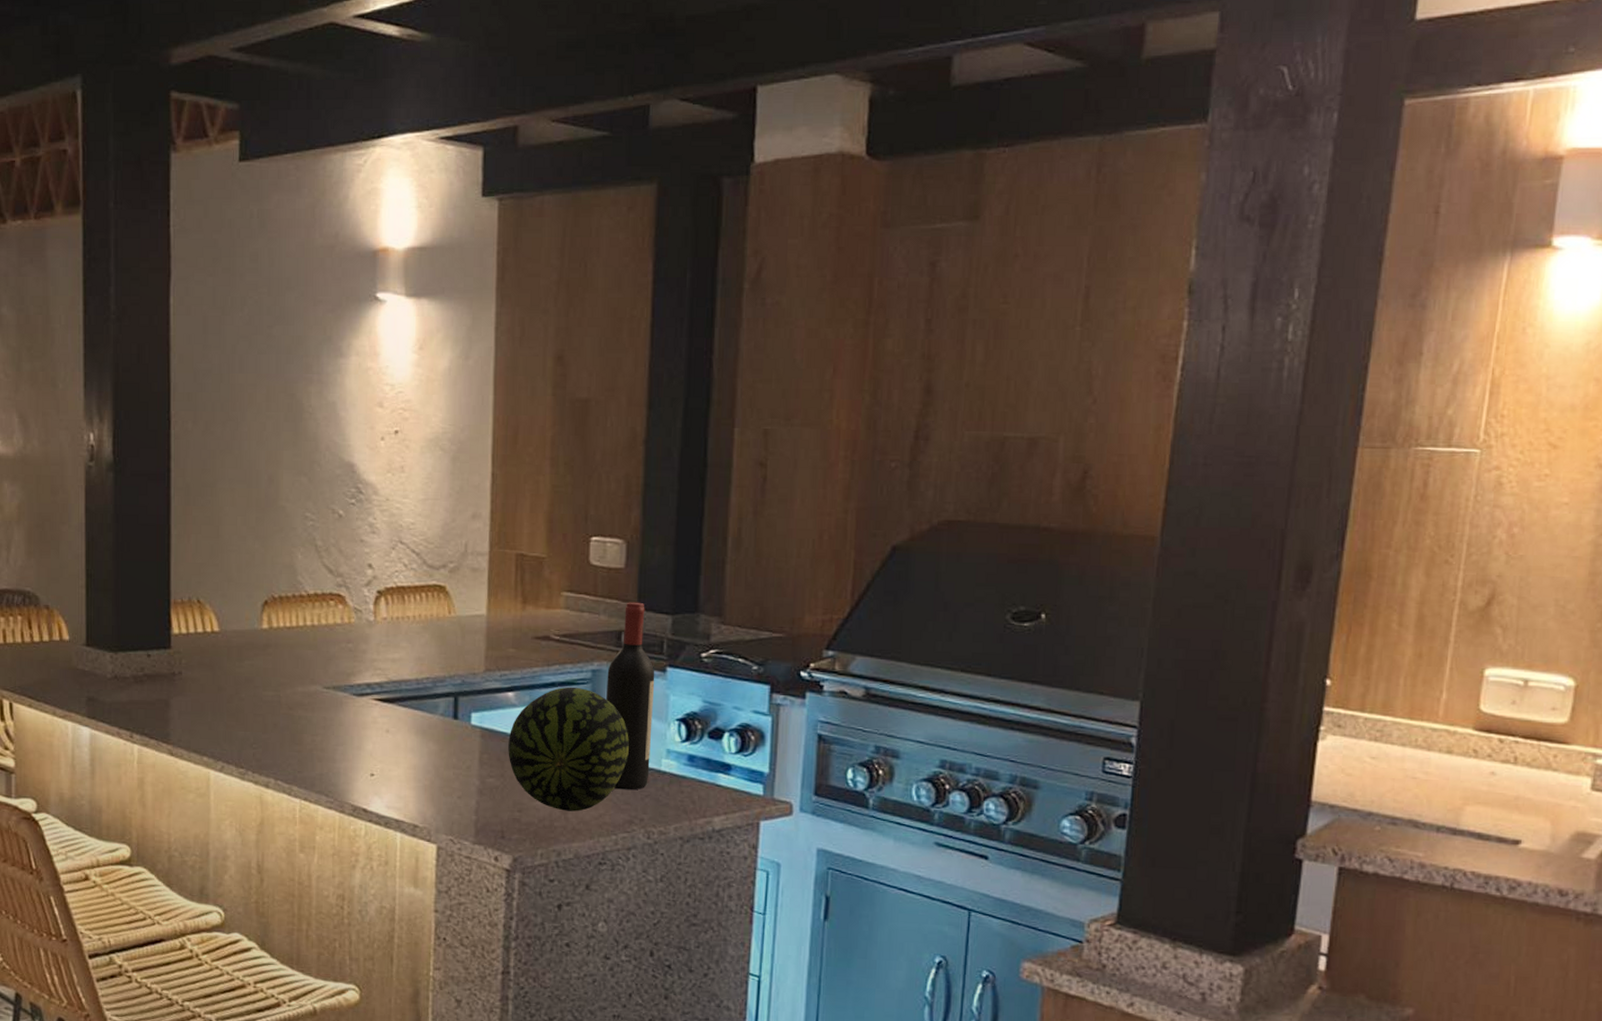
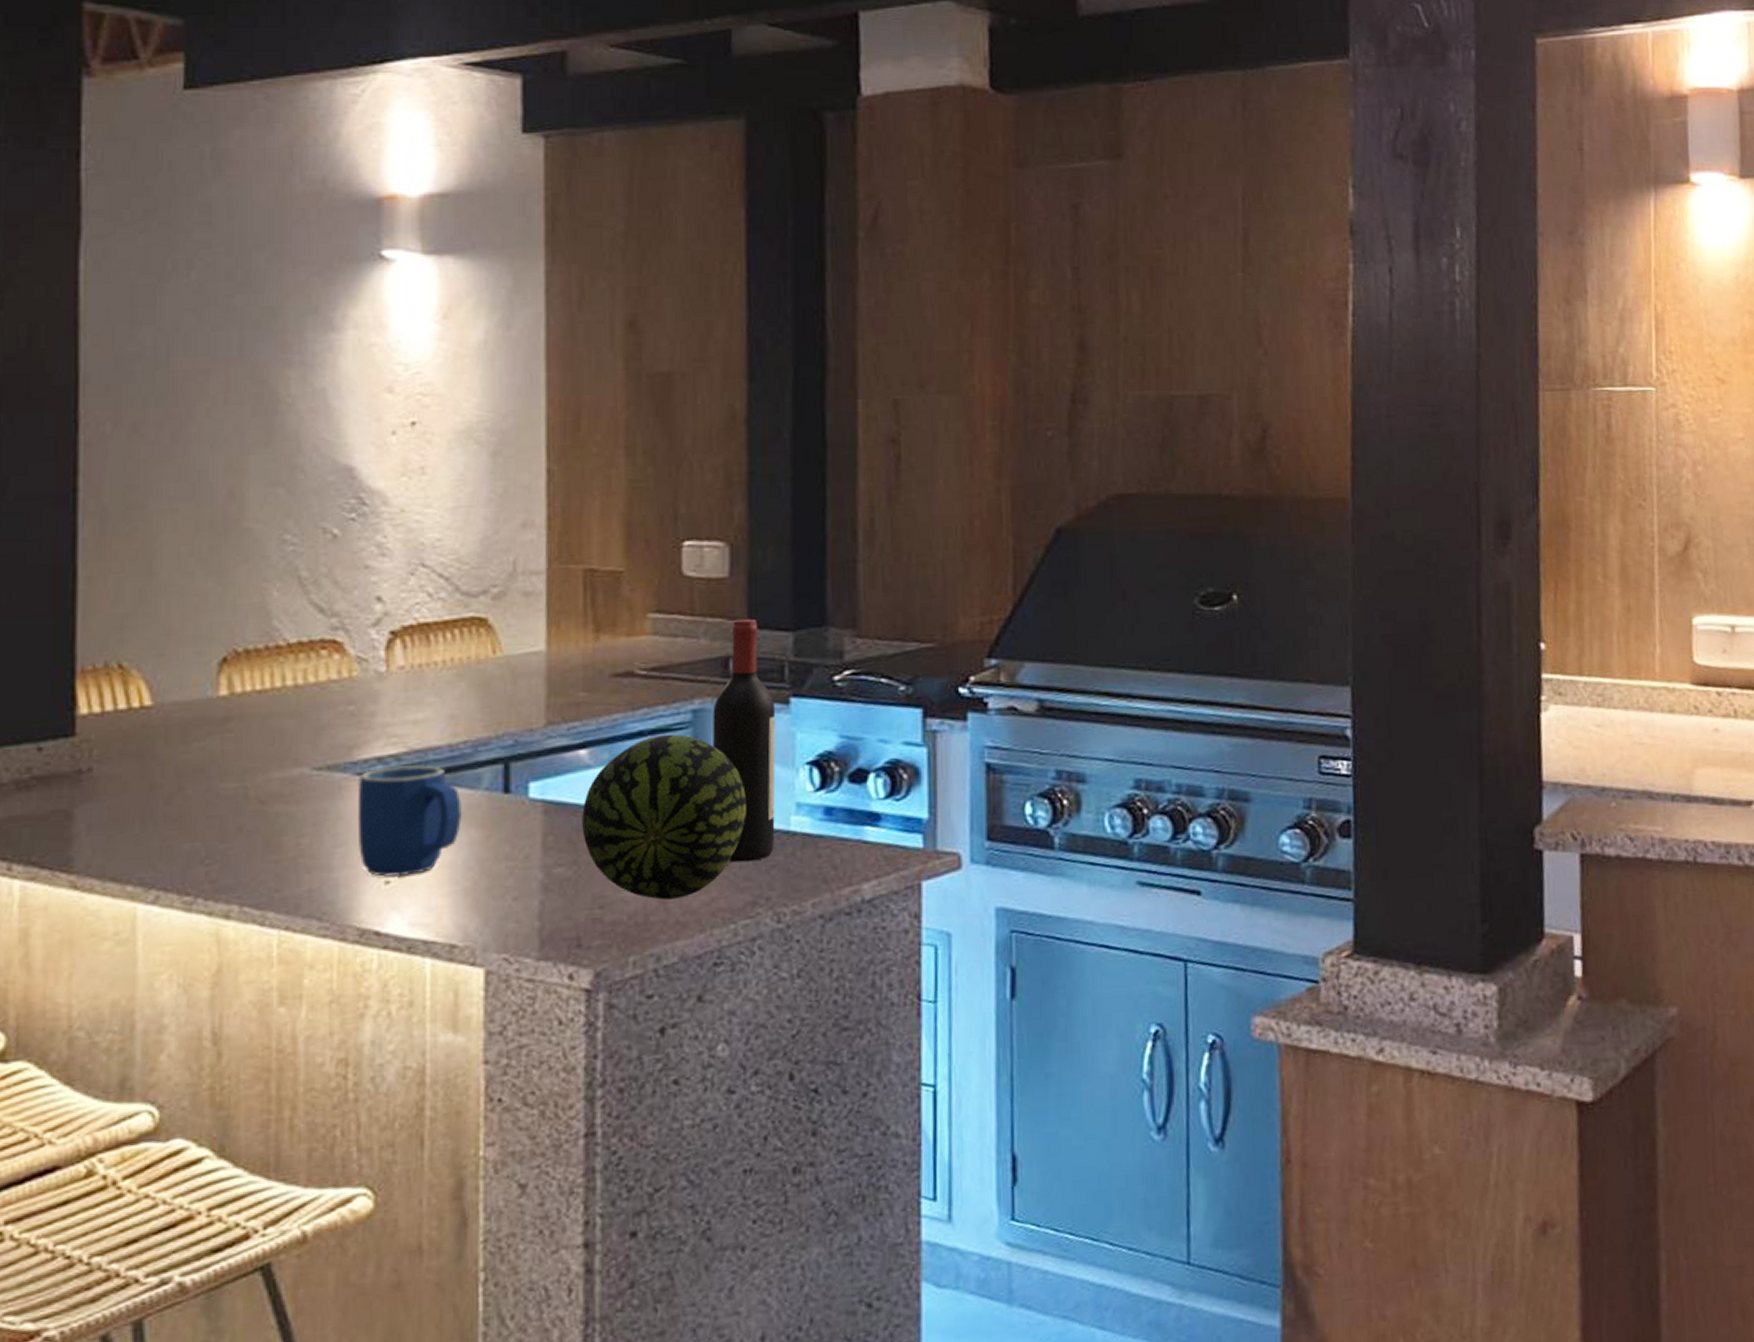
mug: none [353,691,424,772] -> present [357,765,461,877]

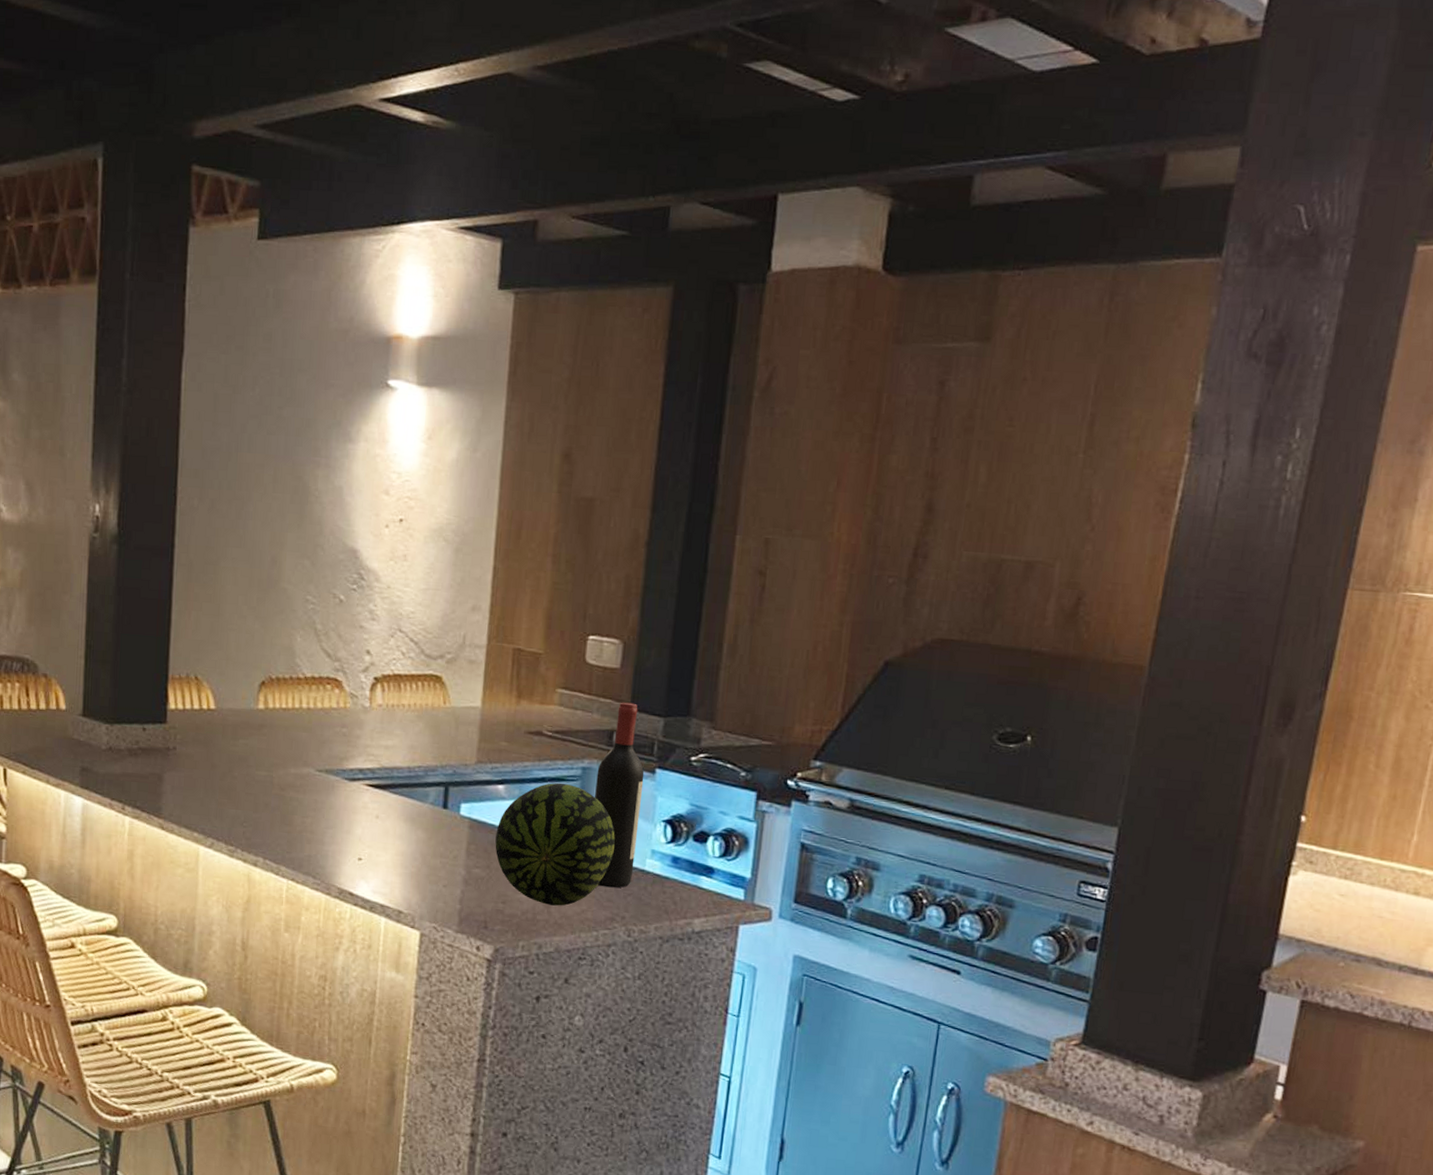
mug: present [357,765,461,877] -> none [342,777,414,857]

